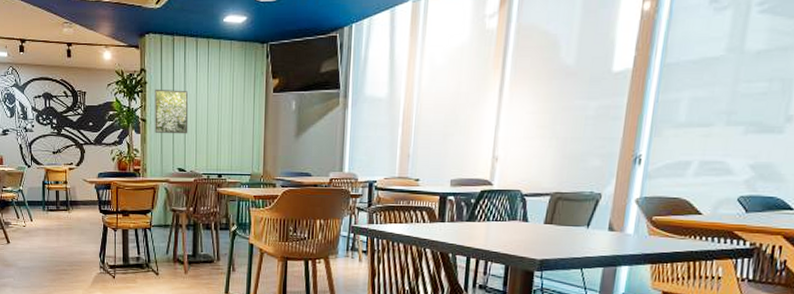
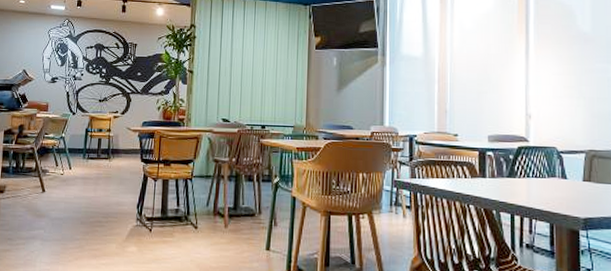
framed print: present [155,89,188,134] -> none [201,43,234,86]

